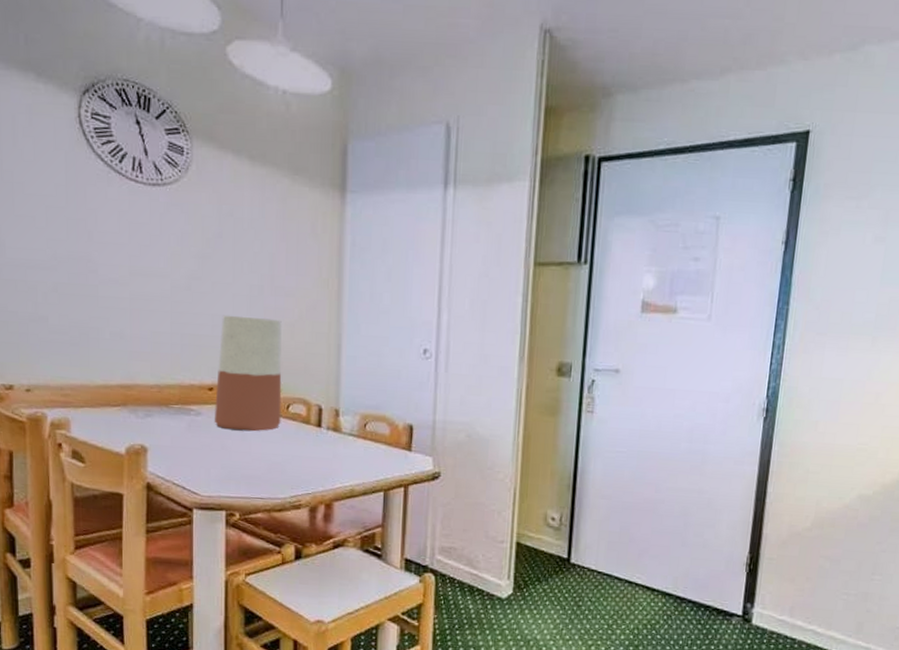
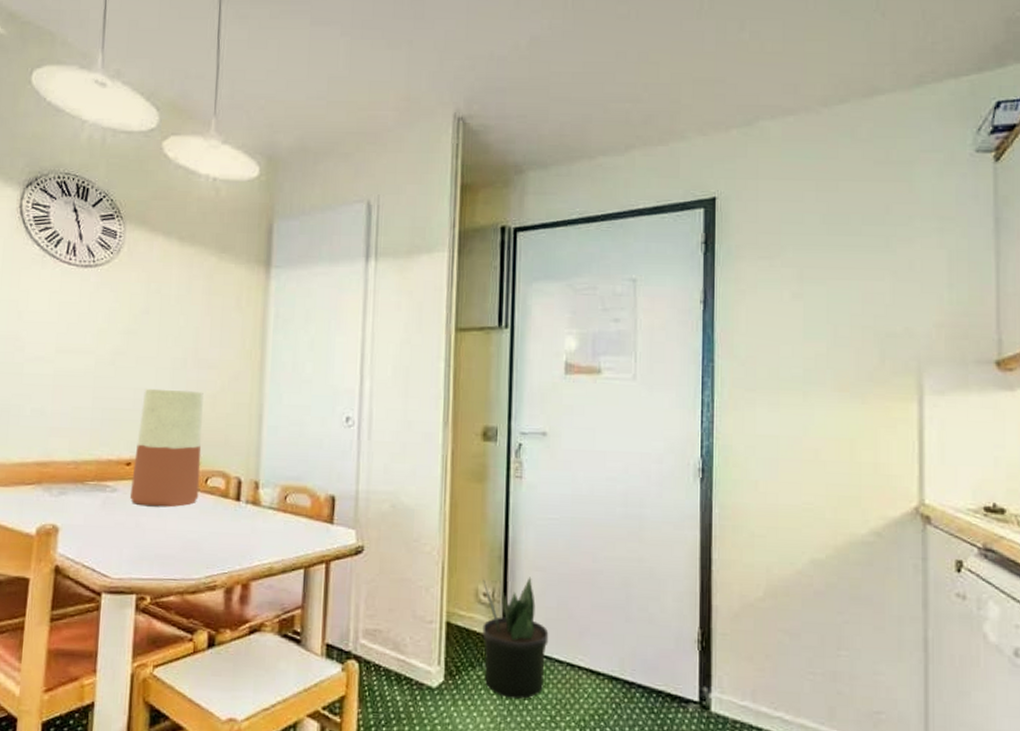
planter: none [549,504,611,610] -> present [482,577,549,699]

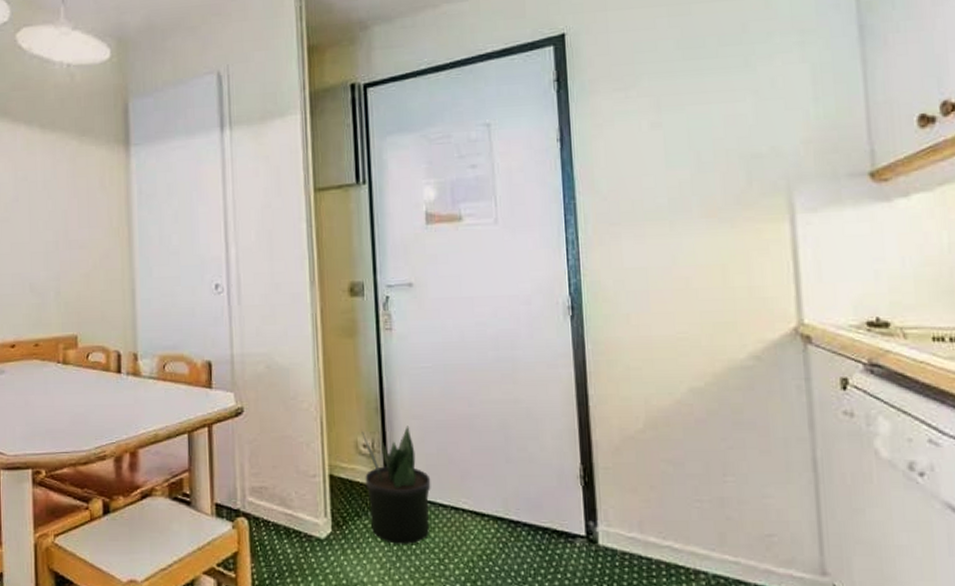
vase: present [129,388,204,507] -> none [17,271,82,385]

